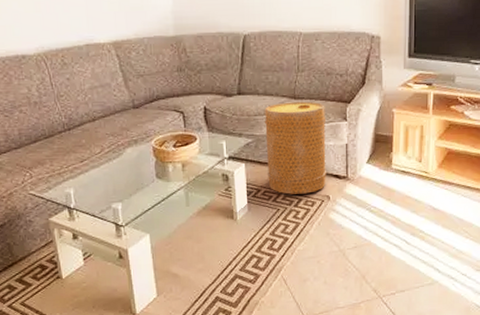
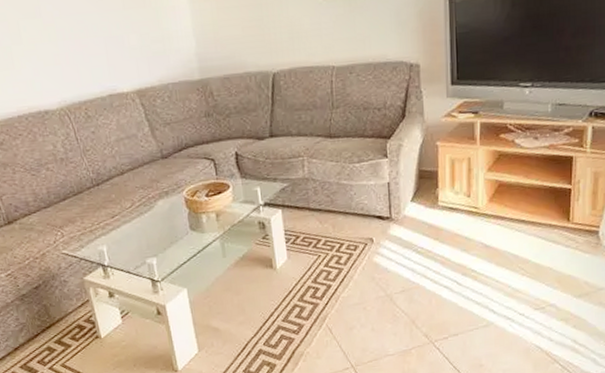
basket: present [265,101,327,195] -> none [299,140,369,240]

